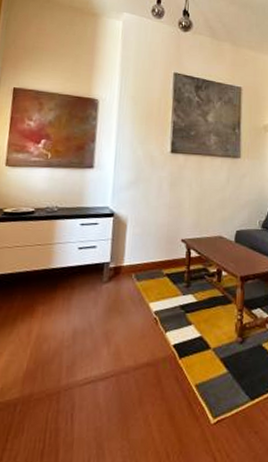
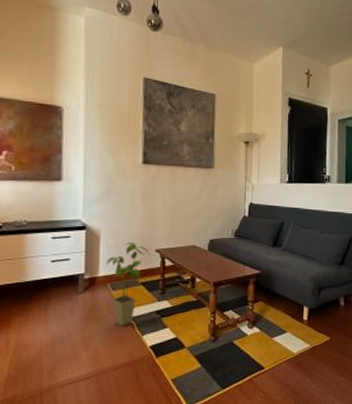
house plant: none [132,230,176,321] -> present [106,242,150,327]

